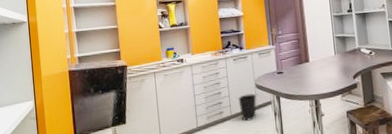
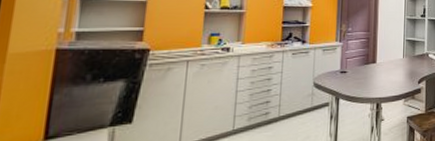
wastebasket: present [238,93,257,121] -> none [290,93,313,124]

